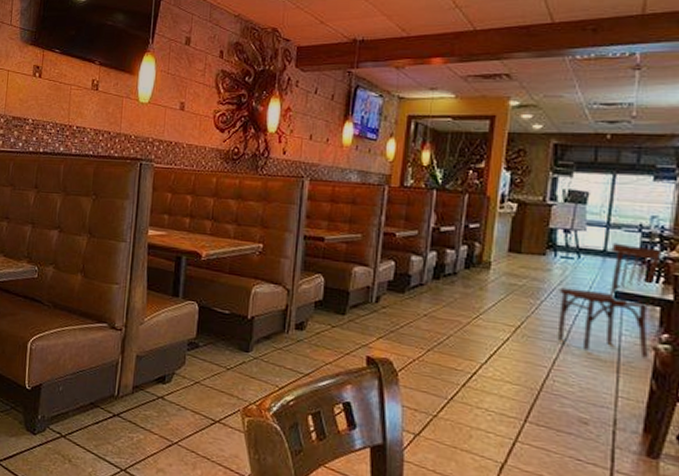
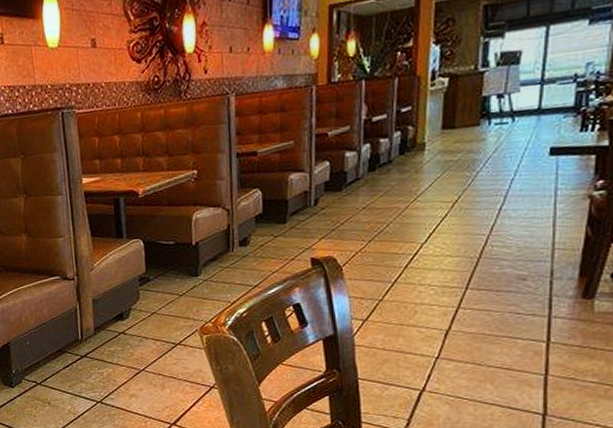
dining chair: present [557,242,662,358] -> none [494,95,597,212]

